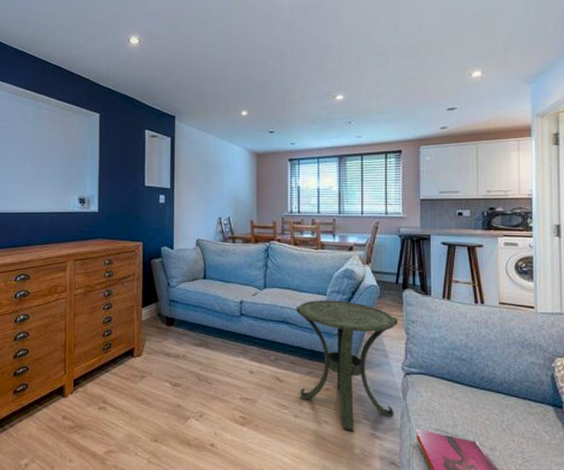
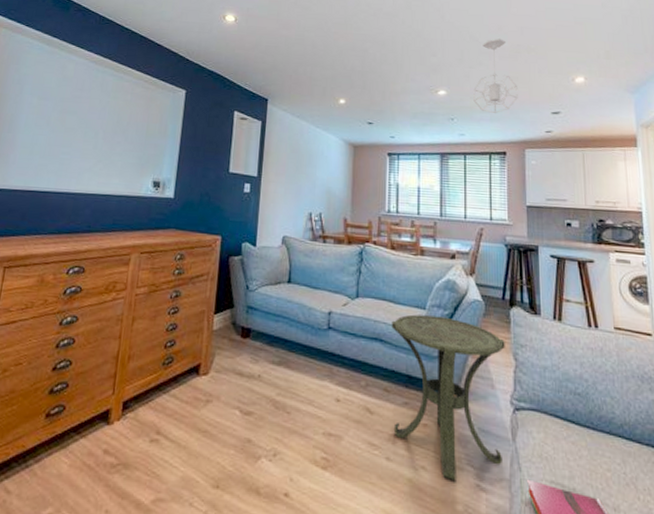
pendant light: none [370,39,414,114] -> present [473,38,518,113]

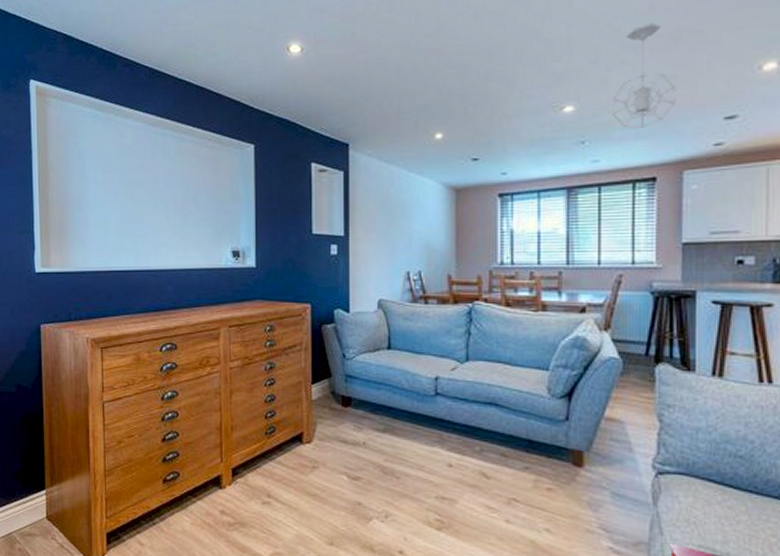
side table: present [391,314,505,480] -> none [508,376,648,542]

